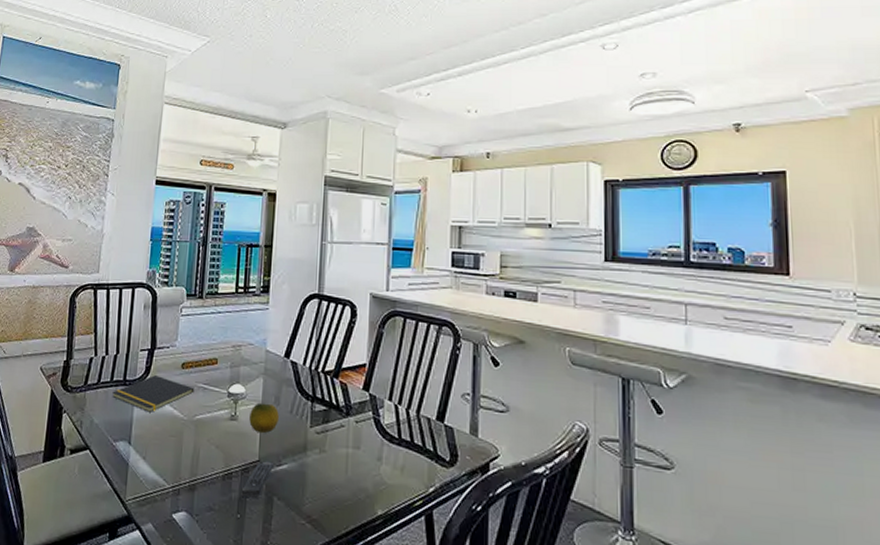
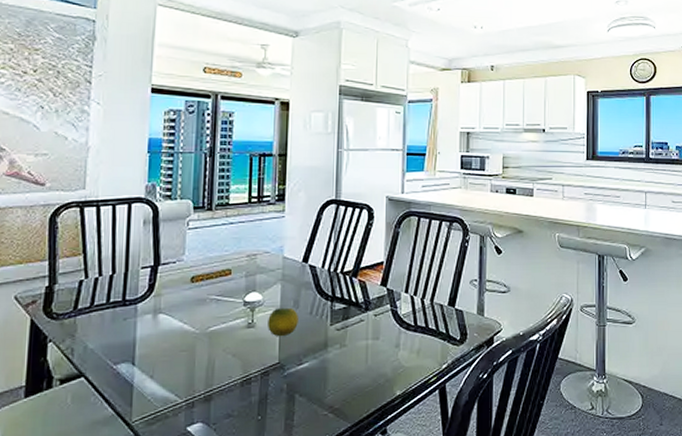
notepad: present [112,375,195,412] -> none [109,292,207,330]
remote control: present [241,461,275,498] -> none [261,362,296,399]

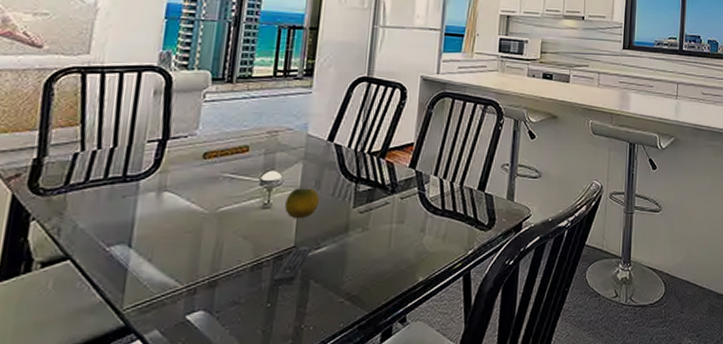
remote control: none [261,362,296,399] -> present [272,246,313,285]

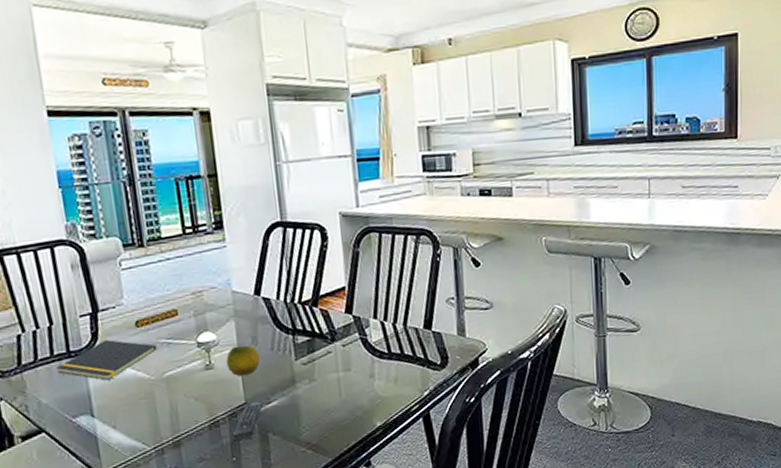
notepad: none [106,168,219,209] -> present [56,340,157,380]

